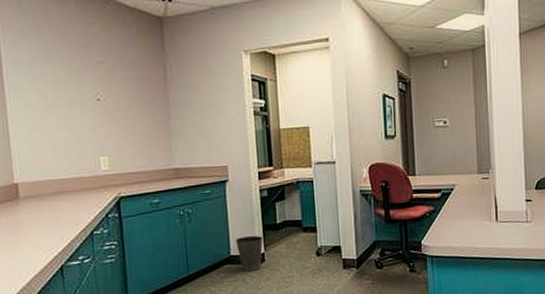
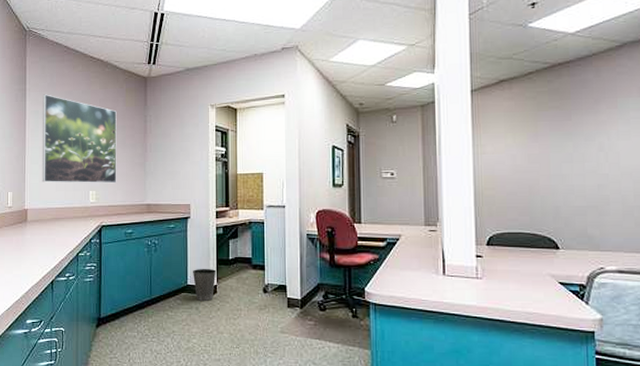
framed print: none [22,38,135,150] -> present [42,94,117,184]

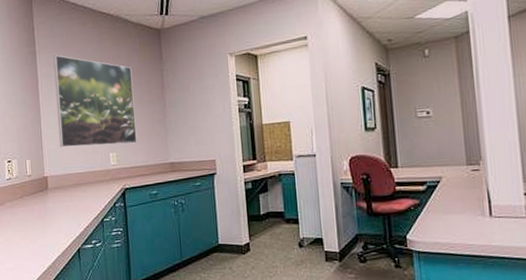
waste basket: present [192,268,217,301] -> none [222,225,248,260]

